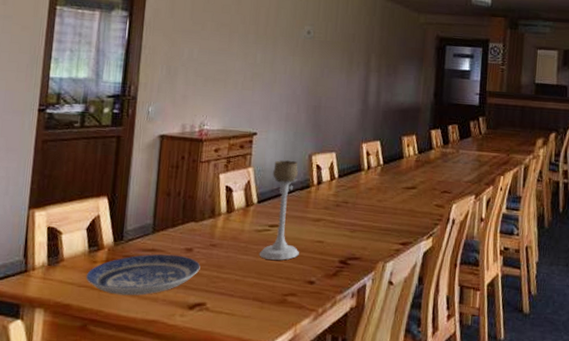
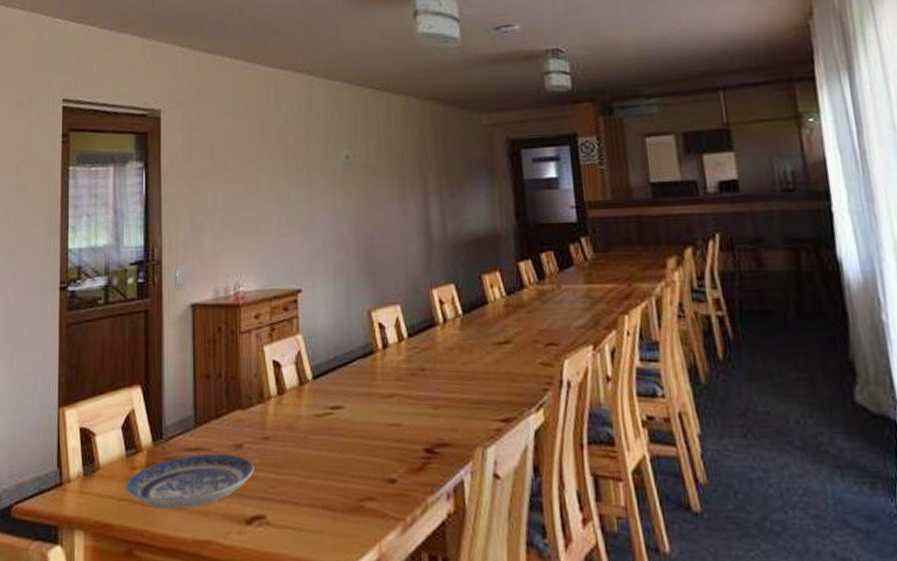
candle holder: present [259,160,299,260] -> none [322,320,372,453]

